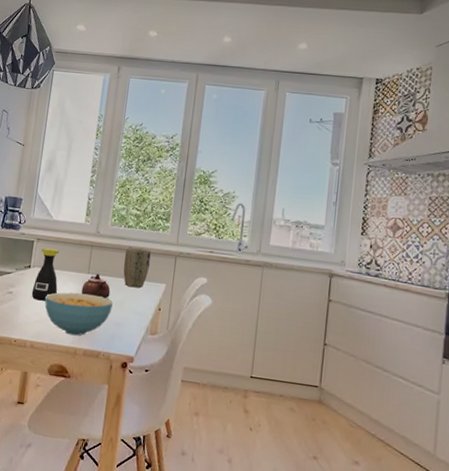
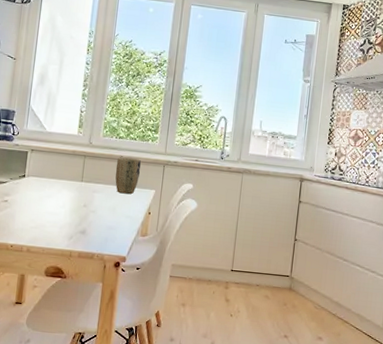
bottle: present [31,248,60,301] -> none [26,158,54,208]
cereal bowl: present [44,292,113,336] -> none [40,199,106,240]
teapot: present [81,273,111,299] -> none [75,181,103,205]

